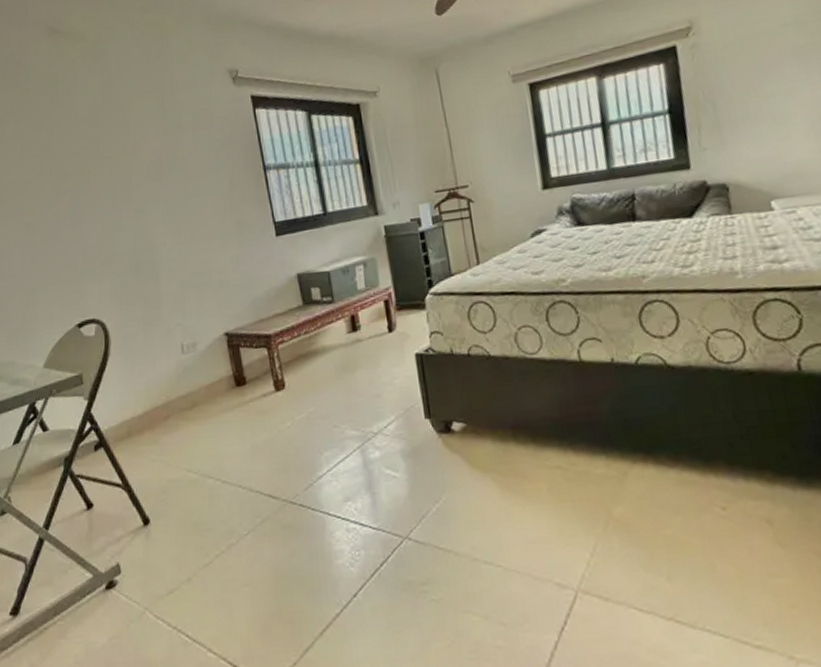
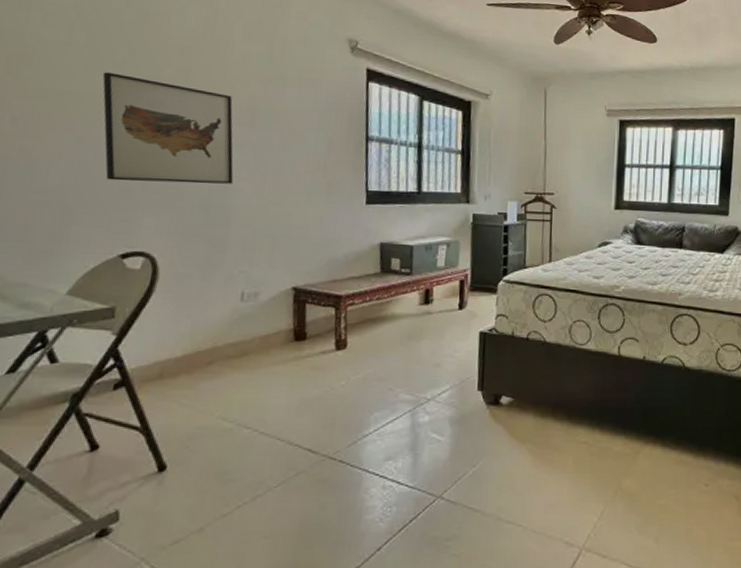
wall art: none [33,154,154,257] -> present [102,72,234,184]

